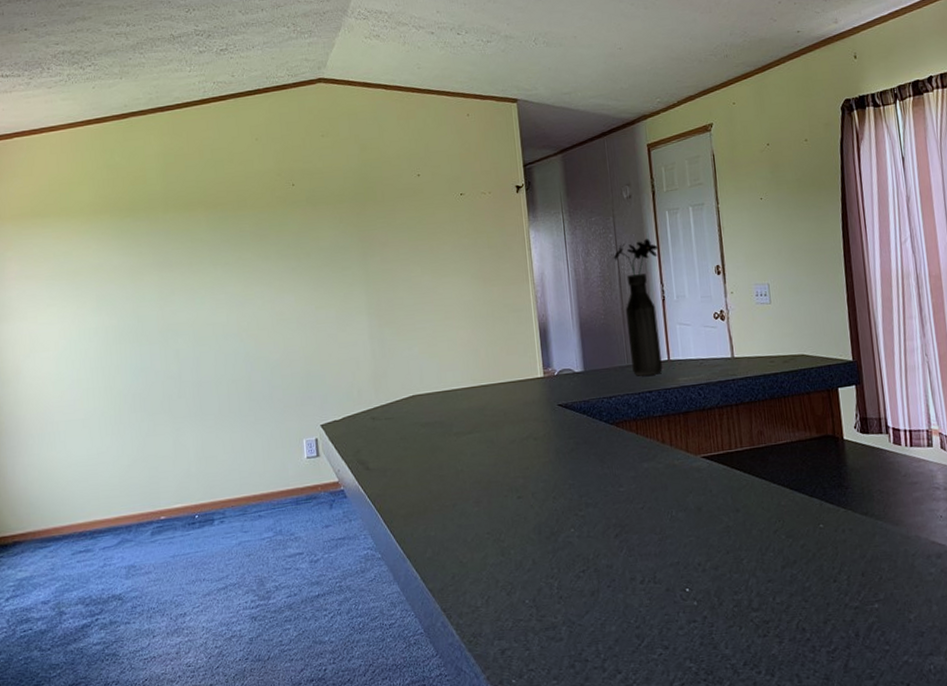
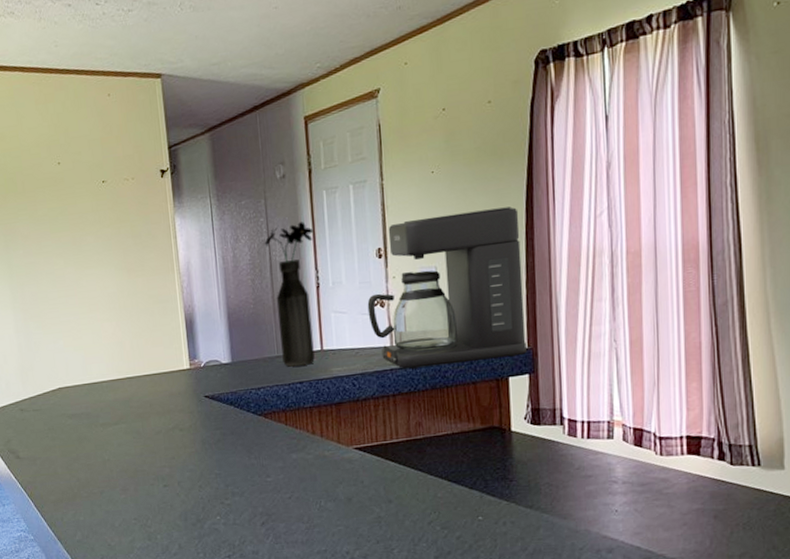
coffee maker: none [709,232,852,379] -> present [367,206,527,369]

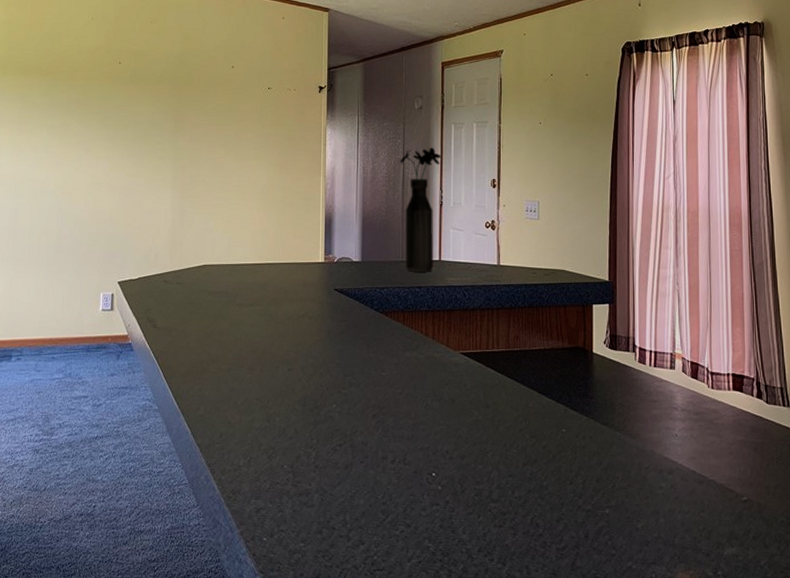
coffee maker: present [367,206,527,369] -> none [481,159,608,287]

